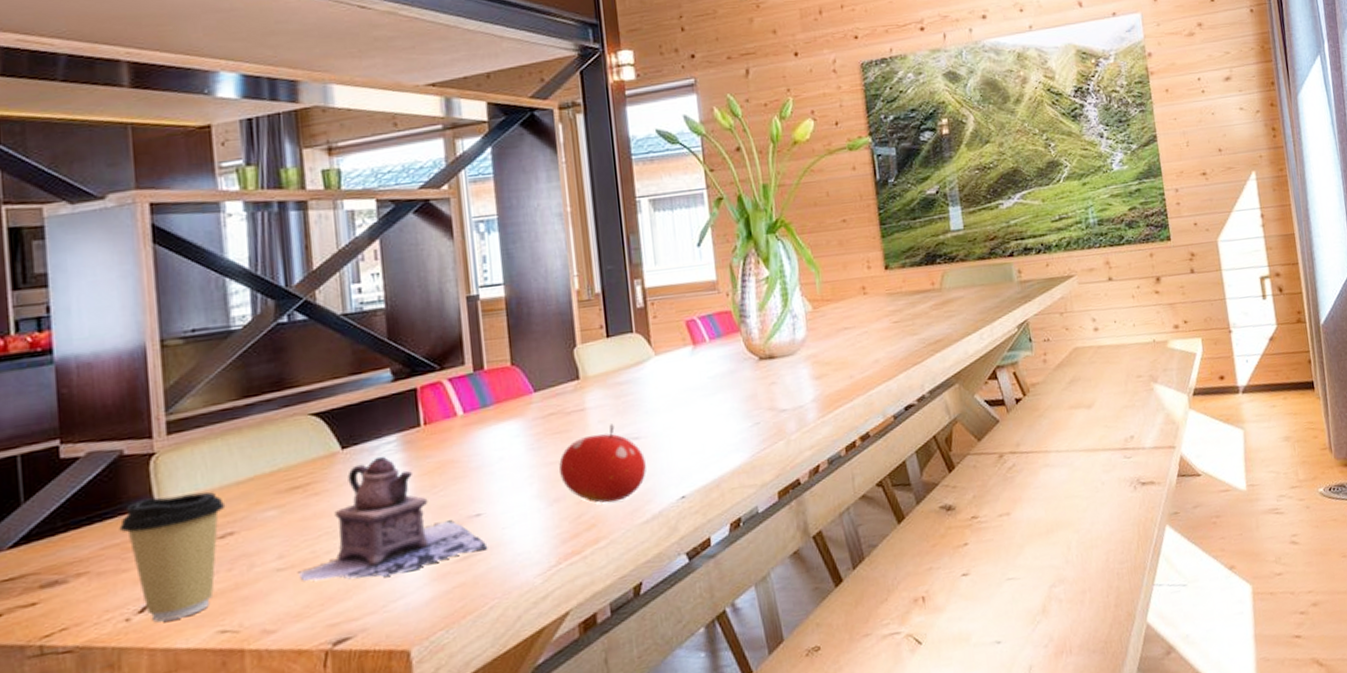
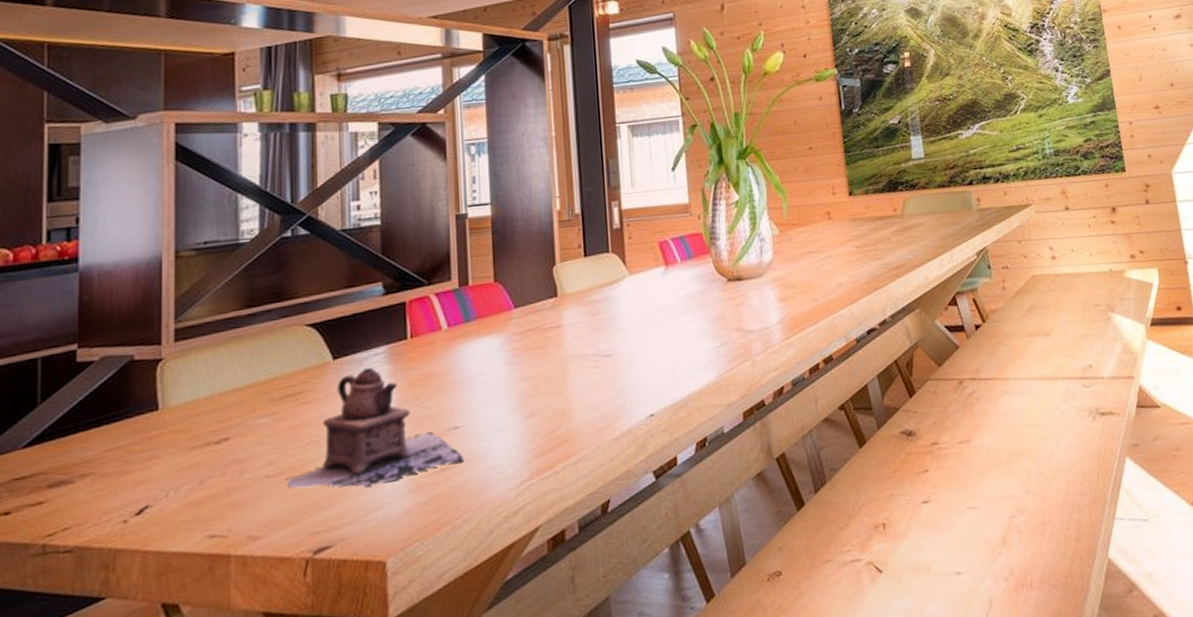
coffee cup: present [119,491,226,622] -> none [124,397,223,525]
fruit: present [559,424,646,503] -> none [535,341,617,419]

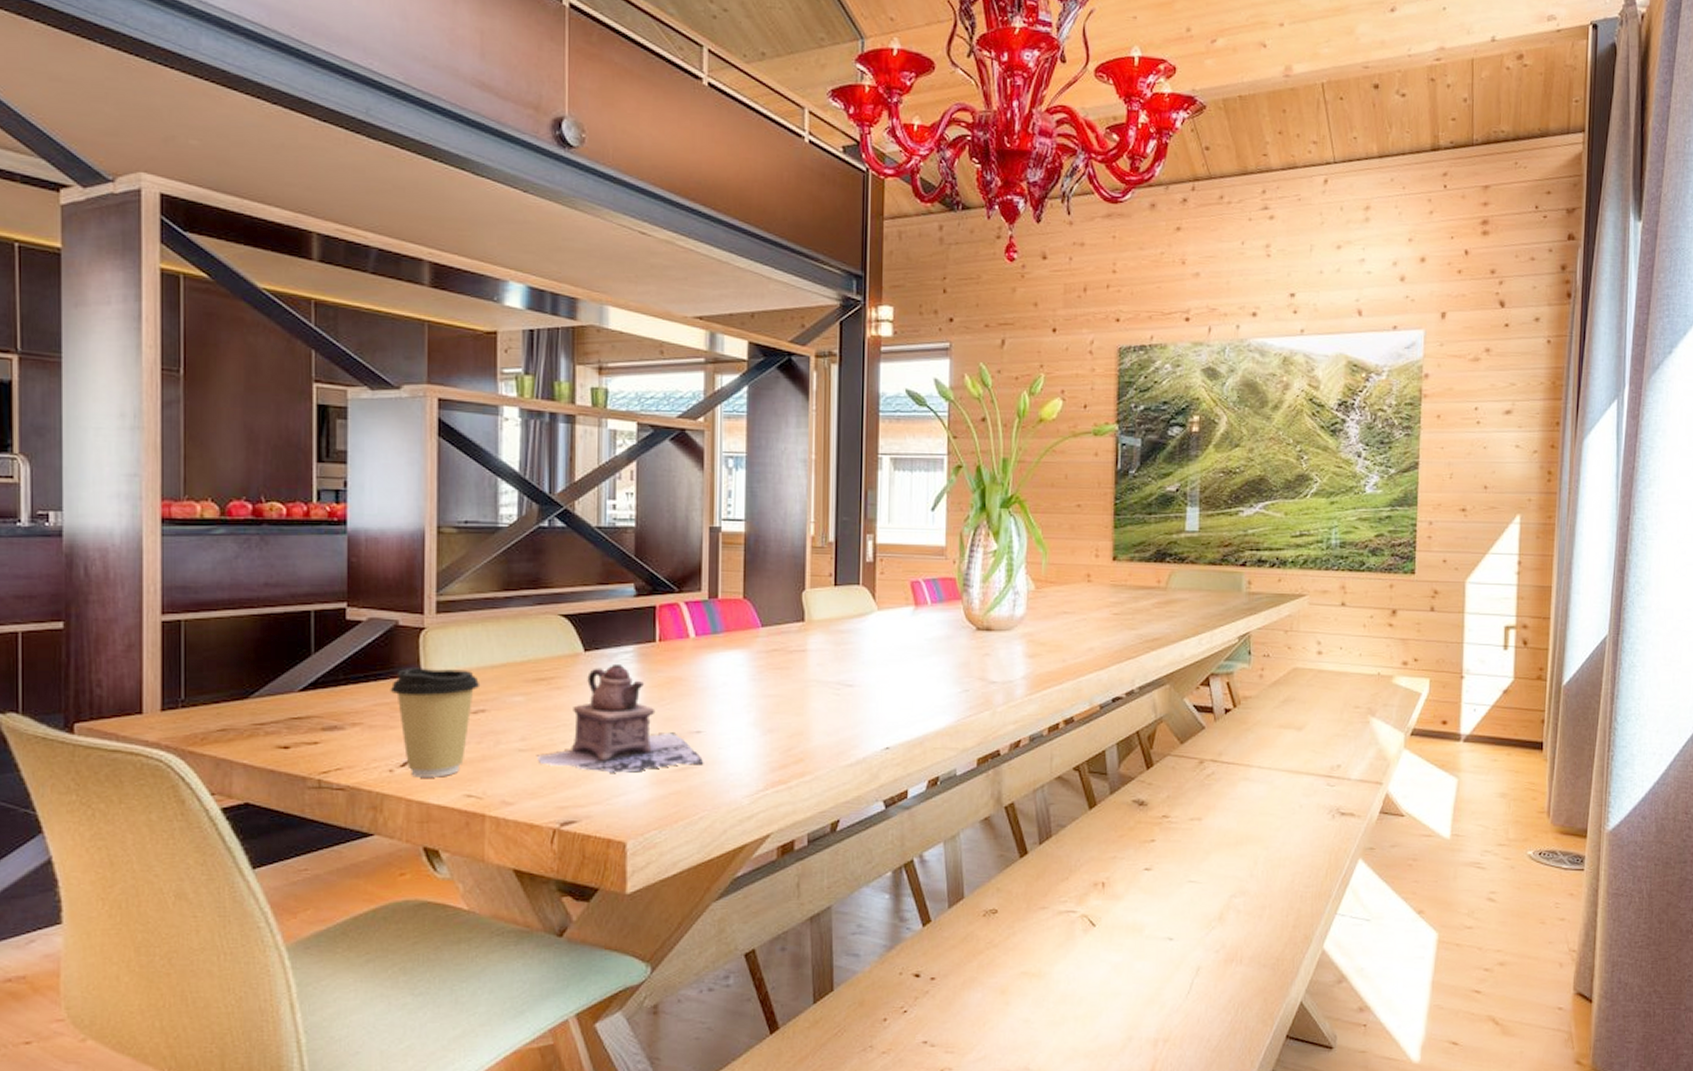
coffee cup: none [124,397,223,525] -> present [390,667,481,778]

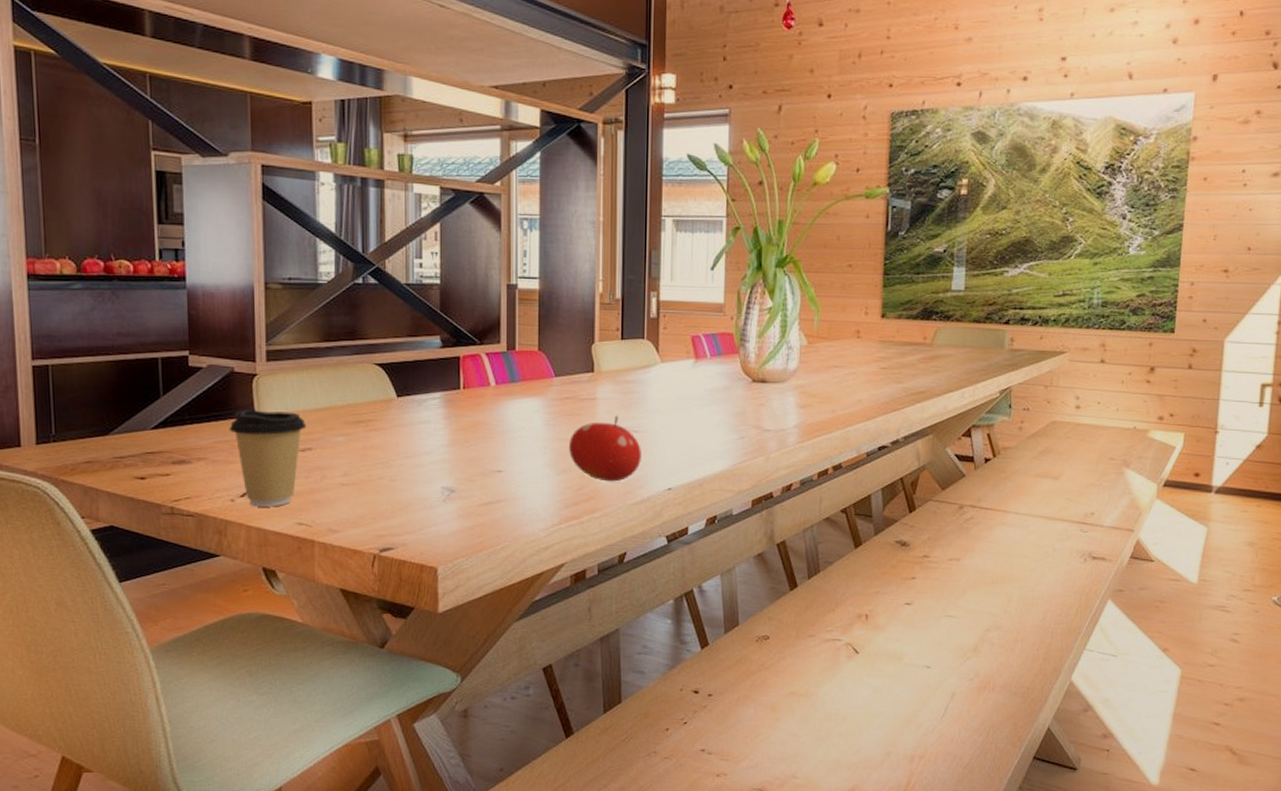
teapot: present [536,663,704,773] -> none [357,408,505,506]
fruit: none [777,668,856,742] -> present [569,415,641,482]

